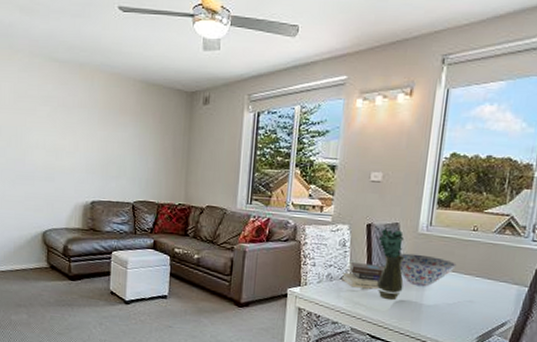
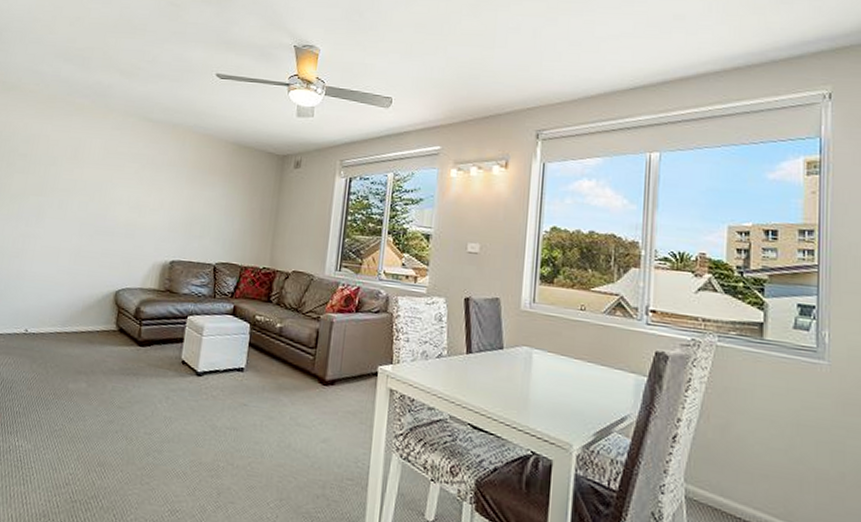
books: present [342,262,385,290] -> none [439,340,486,372]
vase: present [377,224,405,301] -> none [477,299,508,386]
bowl: present [399,253,457,287] -> none [501,331,565,372]

